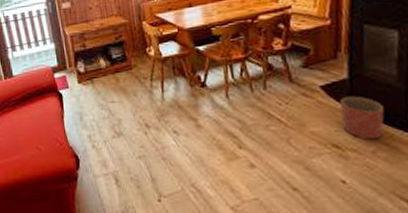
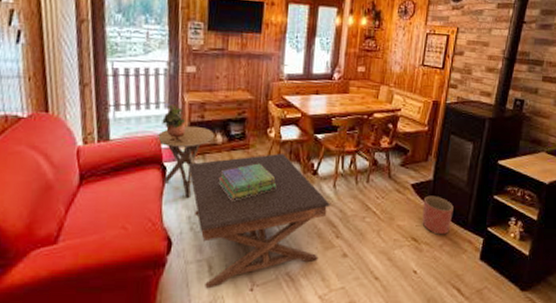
side table: none [49,55,98,120] -> present [156,125,215,199]
potted plant: none [51,39,72,73] -> present [162,105,186,144]
coffee table: none [81,69,227,200] -> present [189,153,331,289]
stack of books: none [110,82,166,119] -> present [219,163,277,201]

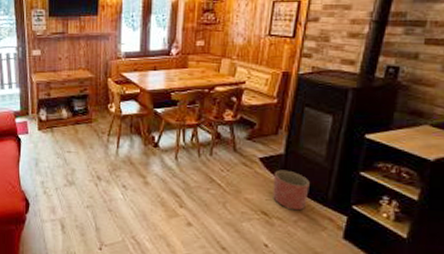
side table: present [156,125,215,199] -> none [11,102,61,166]
potted plant: present [162,105,186,144] -> none [15,85,35,119]
coffee table: present [189,153,331,289] -> none [40,126,174,245]
stack of books: present [219,163,277,201] -> none [67,136,119,170]

